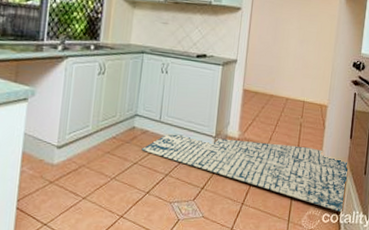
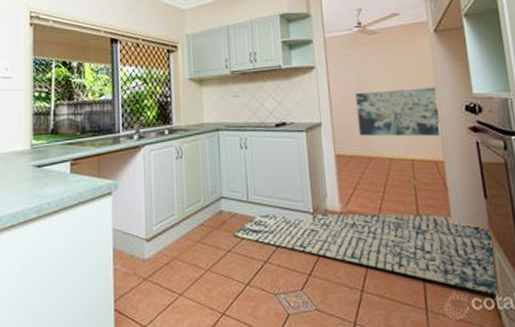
wall art: none [266,37,335,84] -> present [355,87,439,137]

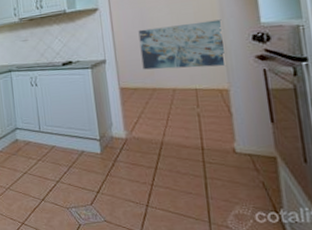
rug: present [233,213,498,295] -> none [28,138,282,210]

